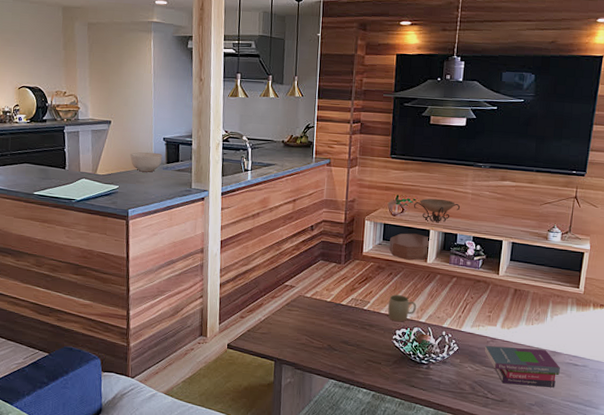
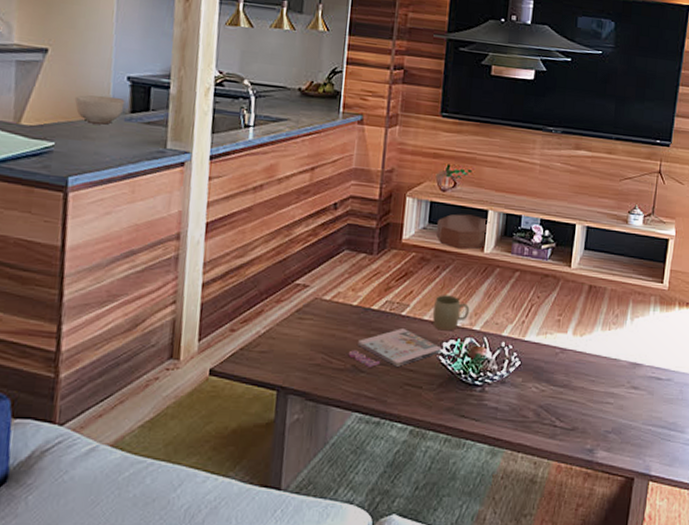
magazine: none [325,318,396,347] -> present [348,327,443,367]
decorative bowl: present [413,198,461,223] -> none [468,170,526,202]
books: present [484,346,560,388] -> none [552,359,641,409]

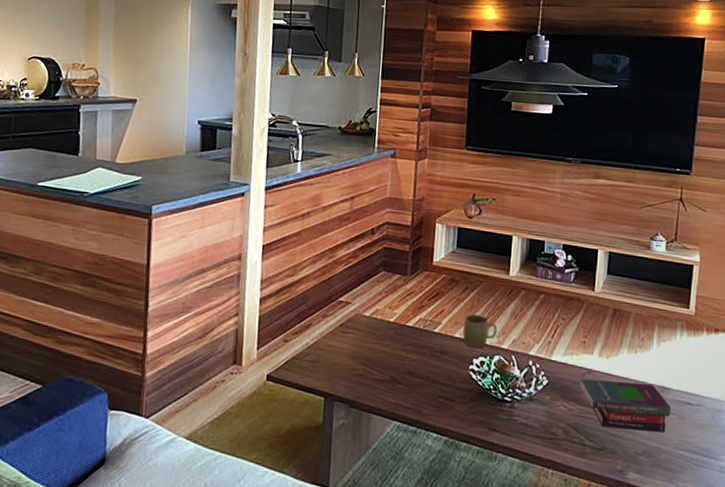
bowl: present [75,95,125,125] -> none [157,137,197,162]
magazine: present [348,327,443,367] -> none [386,343,473,380]
decorative box: present [437,214,490,249] -> none [465,239,514,272]
books: none [552,359,641,409] -> present [579,379,670,433]

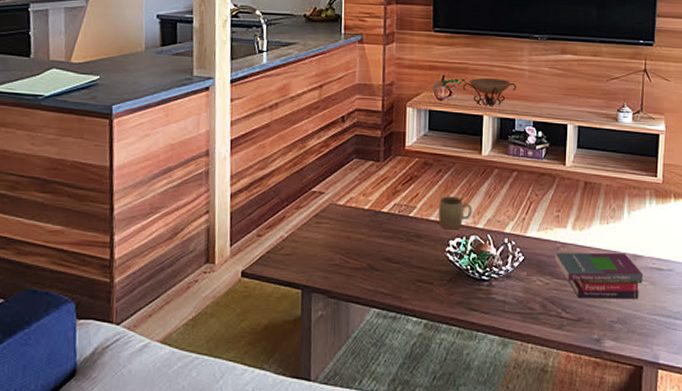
decorative bowl: none [492,198,548,228] -> present [462,78,517,107]

